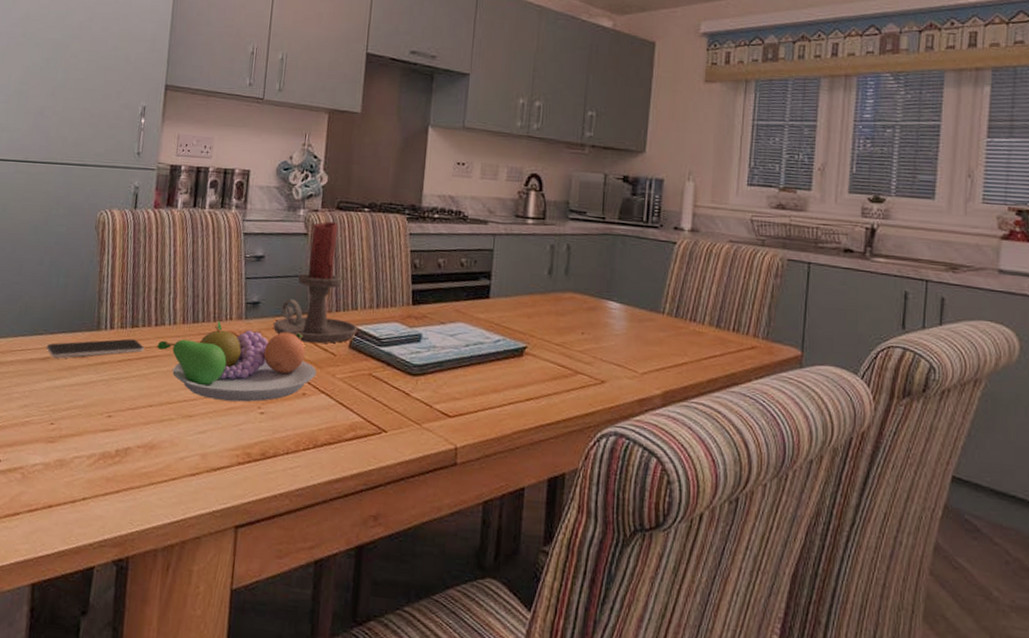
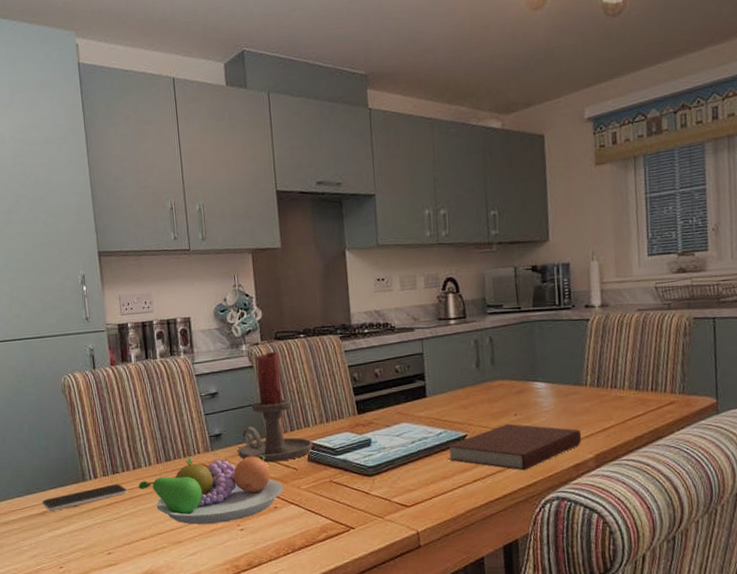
notebook: none [502,341,652,397] -> present [447,423,582,471]

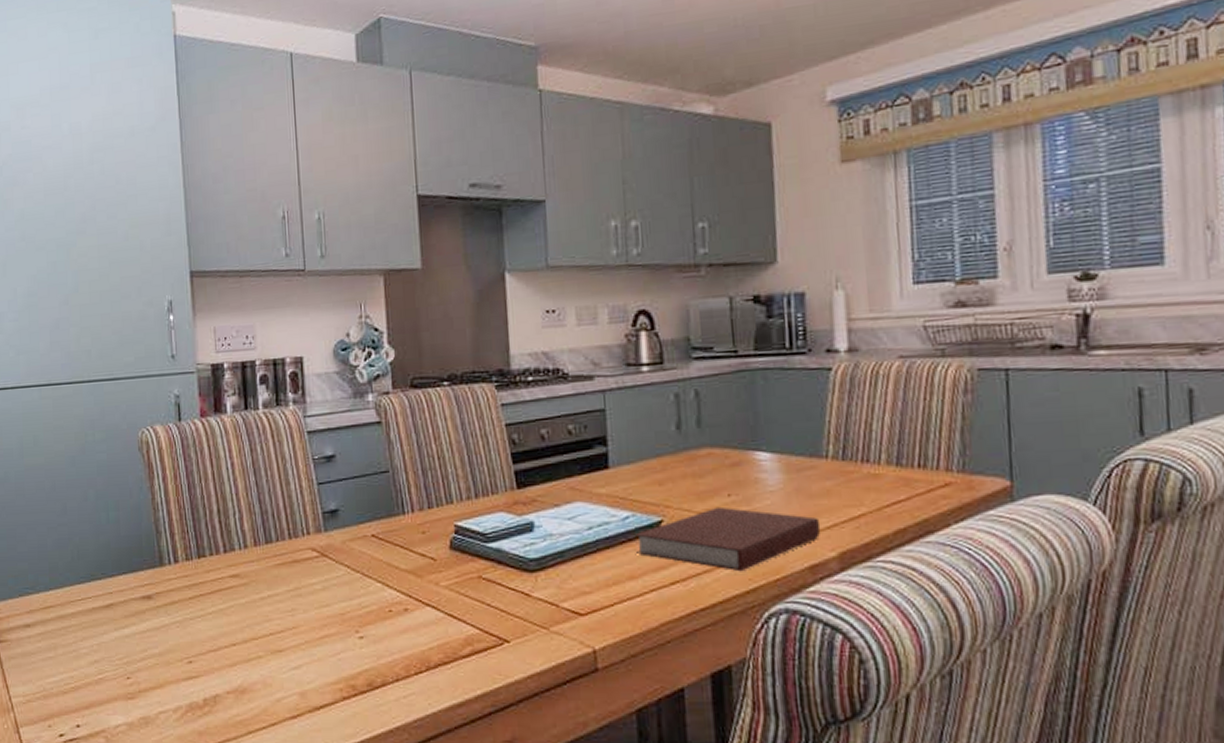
smartphone: present [41,484,129,512] -> none [107,571,217,604]
fruit bowl: present [138,455,283,525] -> none [229,537,416,628]
candle holder: present [237,352,313,463] -> none [357,404,457,550]

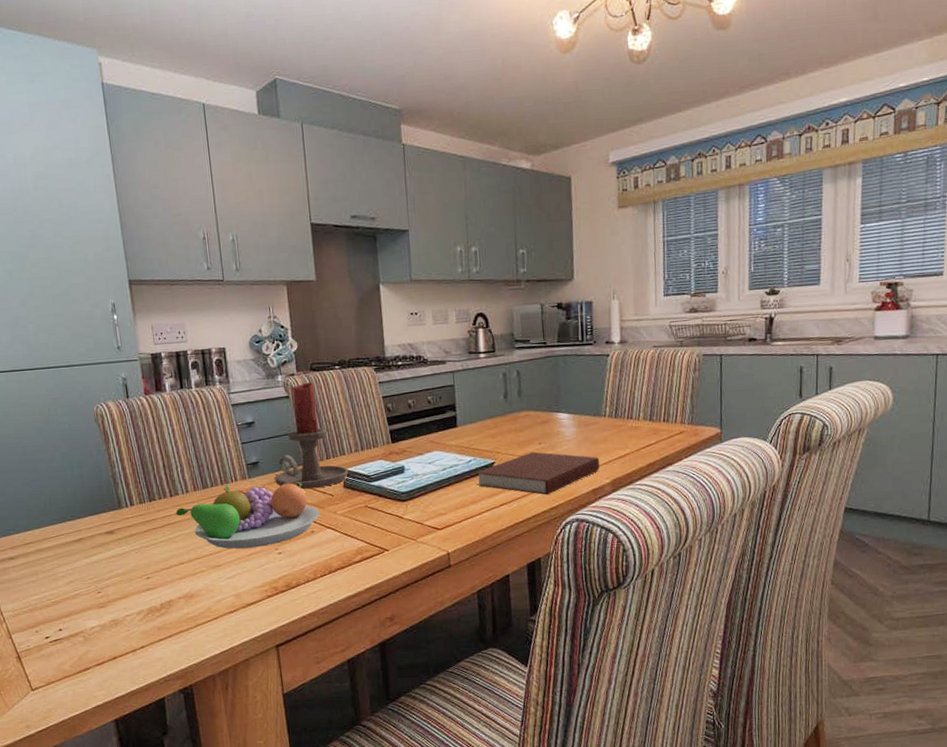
fruit bowl: none [229,537,416,628] -> present [175,483,320,549]
candle holder: none [357,404,457,550] -> present [274,382,349,490]

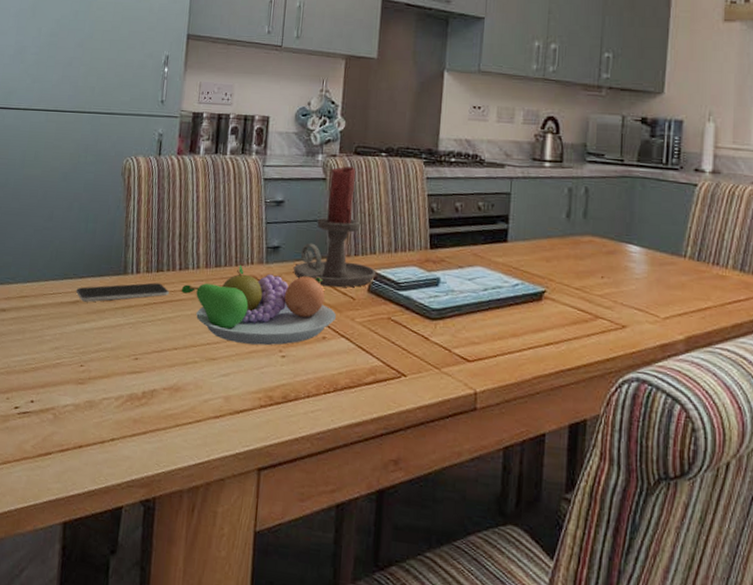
smartphone: none [77,511,166,539] -> present [76,282,170,302]
notebook: present [476,451,600,495] -> none [521,285,674,342]

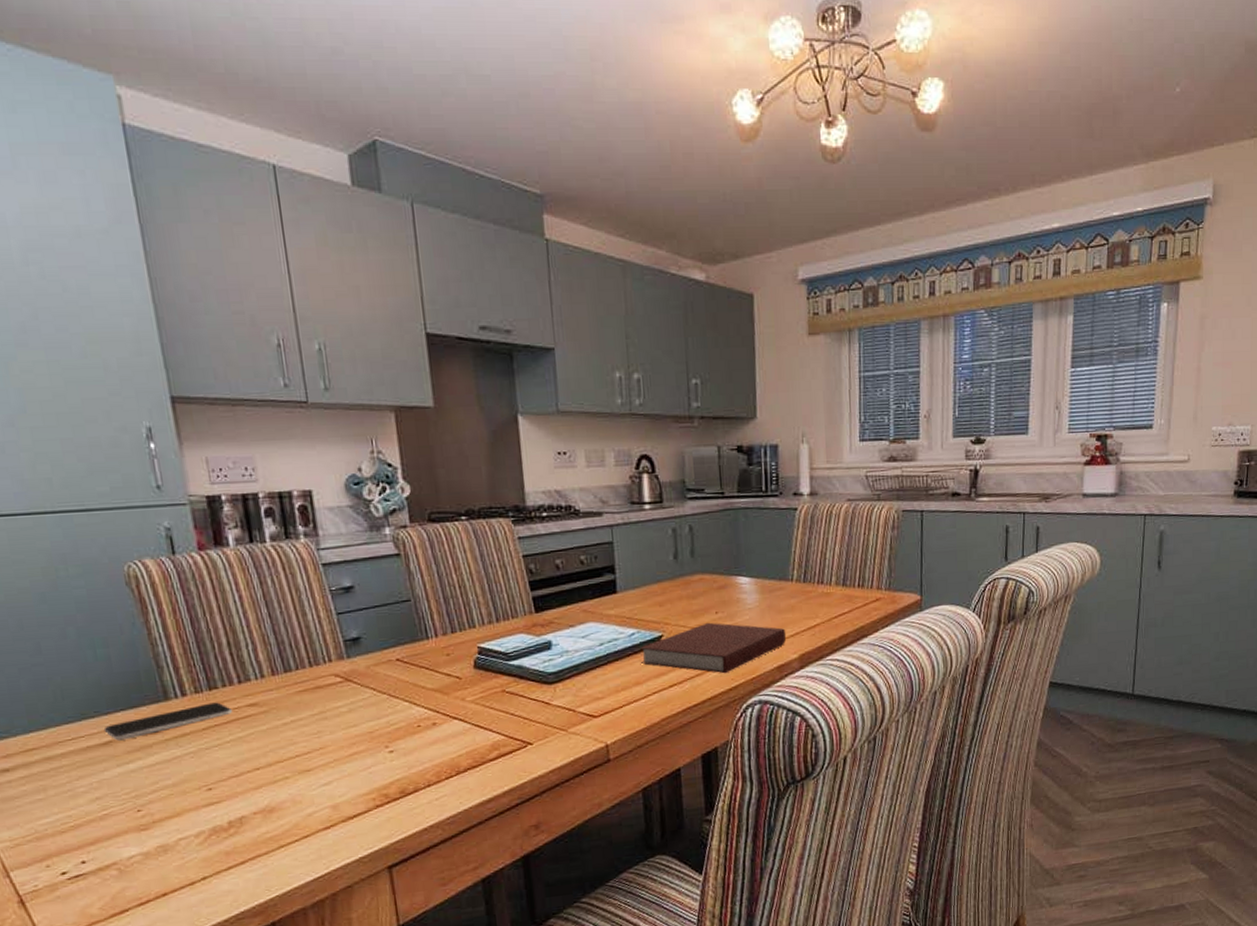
fruit bowl: present [181,264,336,346] -> none [247,663,443,749]
candle holder: present [293,166,377,288] -> none [381,537,480,672]
notebook: none [521,285,674,342] -> present [640,622,787,674]

